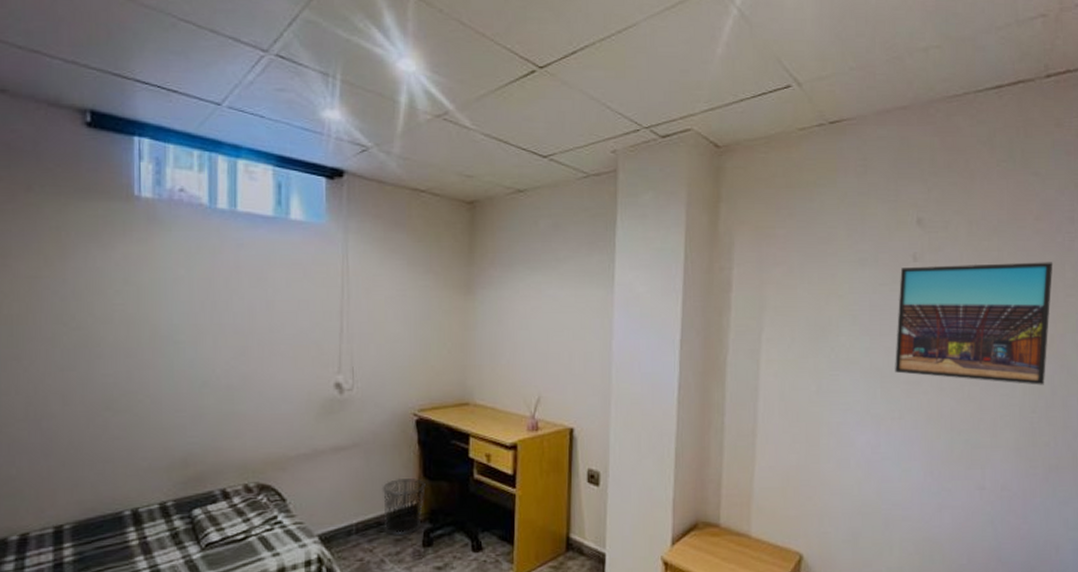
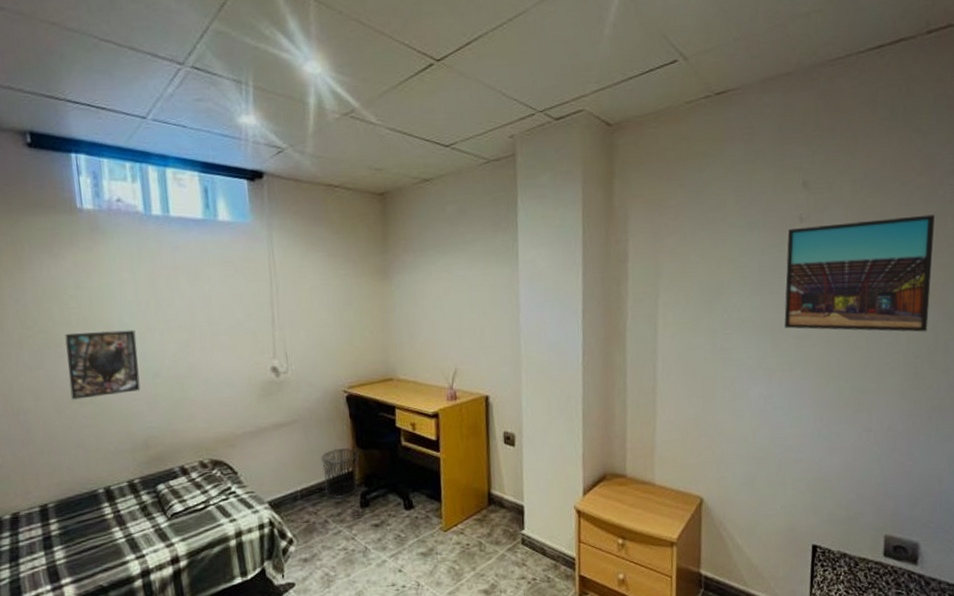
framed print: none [104,332,186,407] -> present [65,329,141,400]

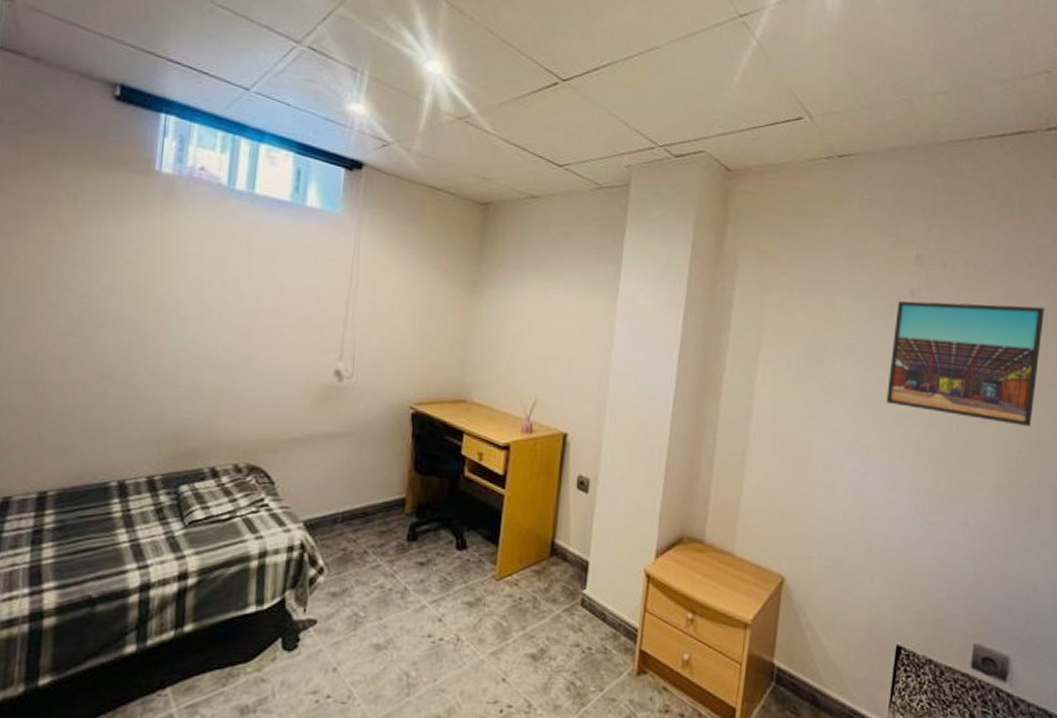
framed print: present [65,329,141,400] -> none [102,301,191,377]
waste bin: present [320,448,359,499] -> none [369,470,416,527]

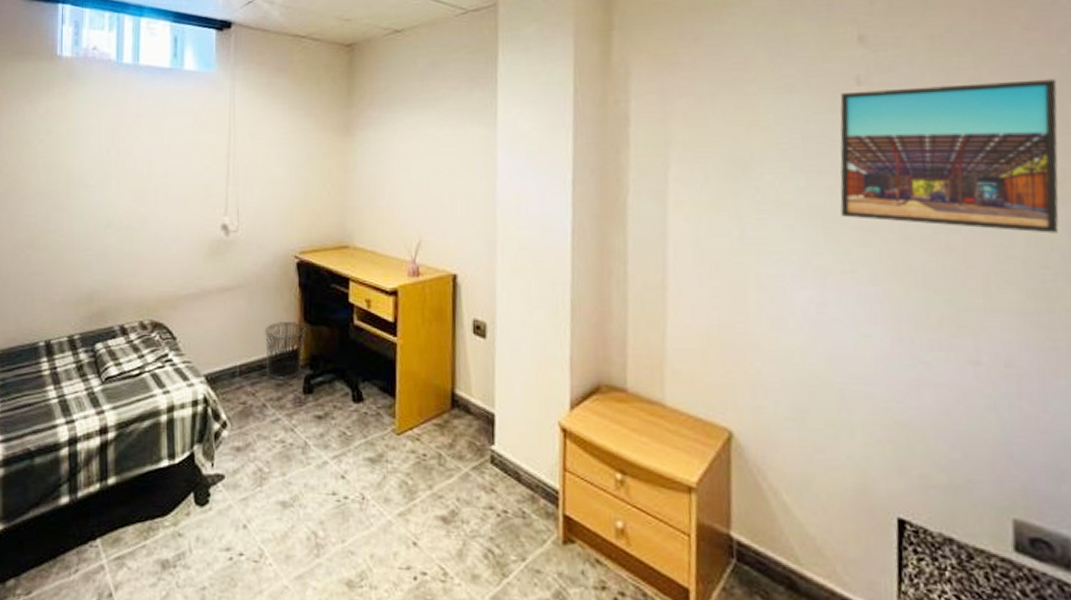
waste bin: none [369,470,416,527] -> present [264,322,306,380]

